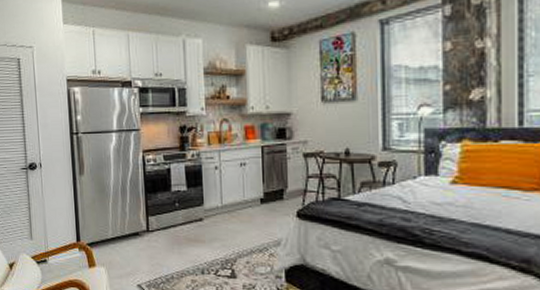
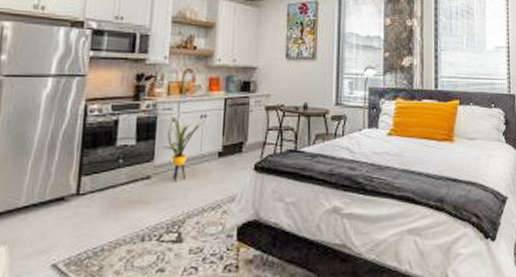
house plant: none [209,165,244,225] -> present [162,116,204,182]

